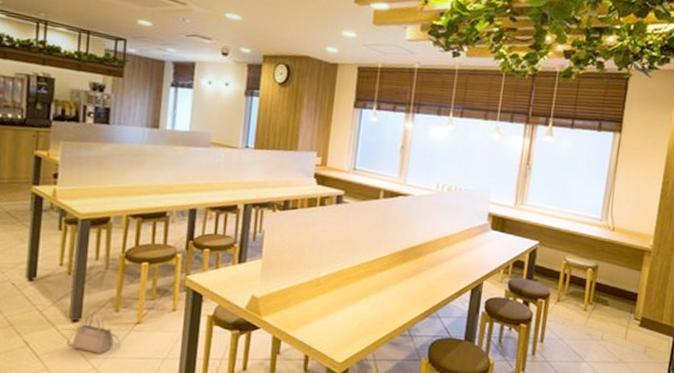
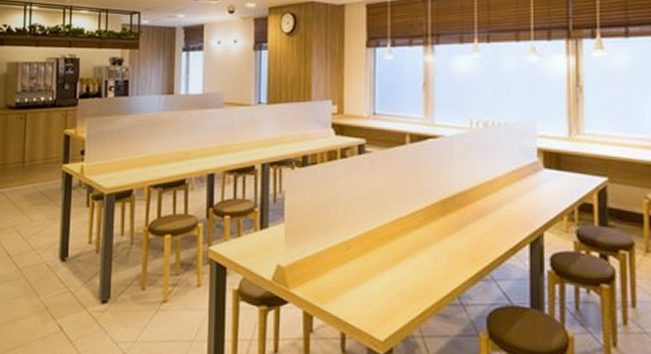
handbag: present [66,311,121,354] -> none [97,290,149,338]

